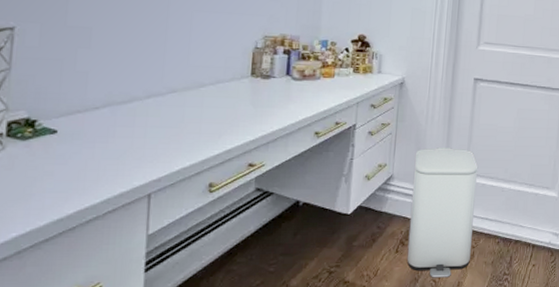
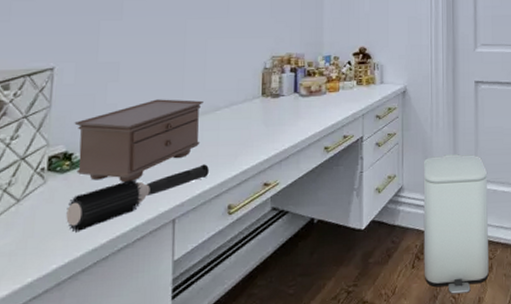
hairbrush: none [28,141,190,202] -> present [66,164,209,233]
jewelry box: none [38,70,186,154] -> present [74,99,203,183]

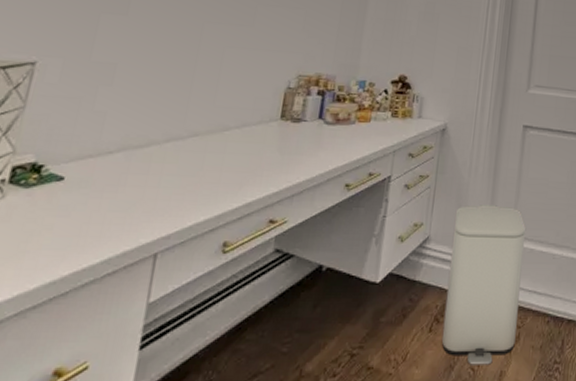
hairbrush: present [66,164,209,233] -> none [22,192,207,261]
jewelry box: present [74,99,203,183] -> none [44,111,211,206]

